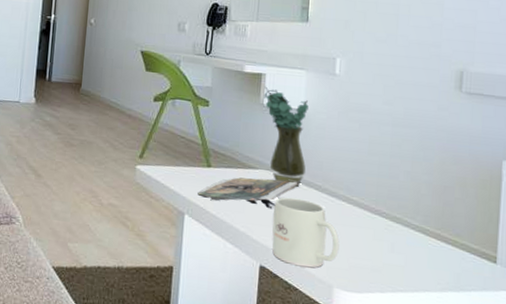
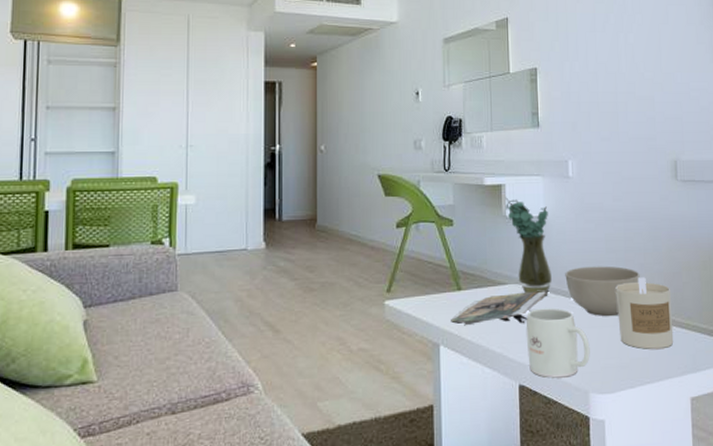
bowl: none [320,164,405,218] -> present [565,266,640,316]
candle: none [374,184,440,261] -> present [615,277,674,350]

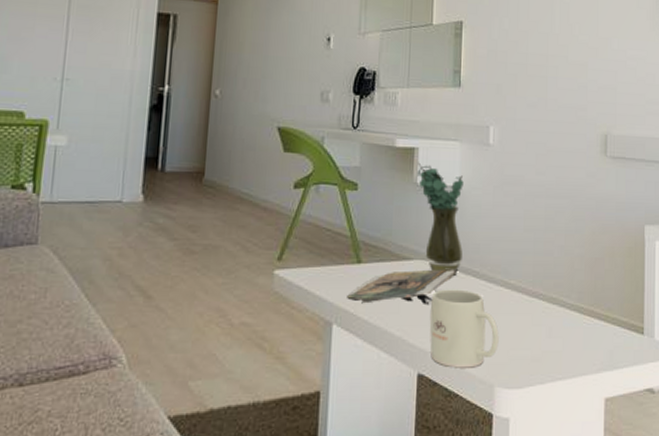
bowl: present [565,266,640,316] -> none [477,245,559,302]
candle: present [615,277,674,350] -> none [531,261,592,343]

